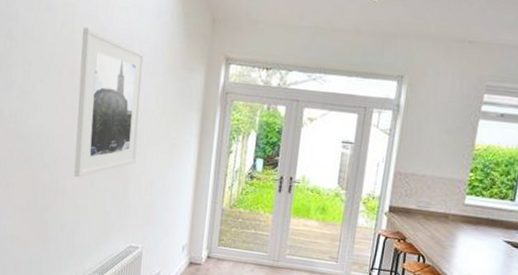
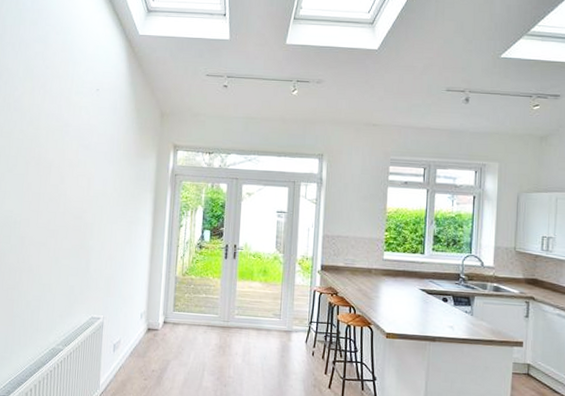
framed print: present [74,27,144,178] -> none [39,124,102,257]

